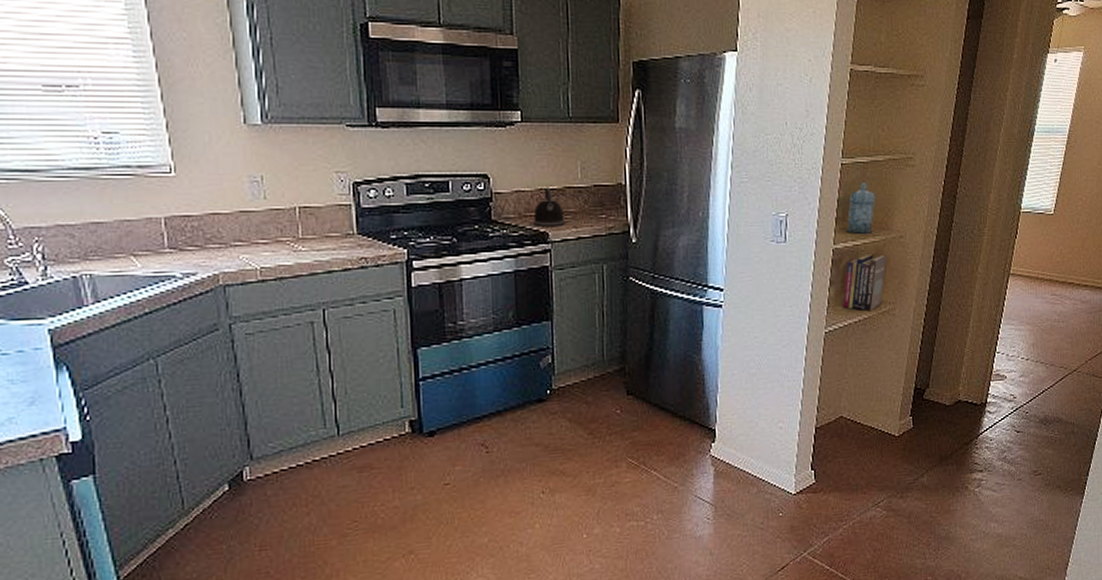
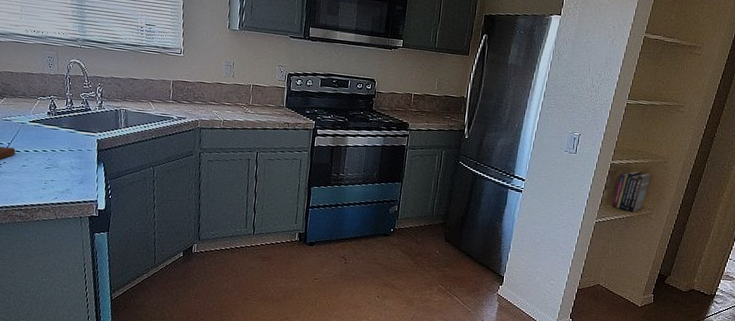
kettle: present [533,187,565,228] -> none [400,93,422,121]
canister: present [846,183,877,234] -> none [623,119,650,157]

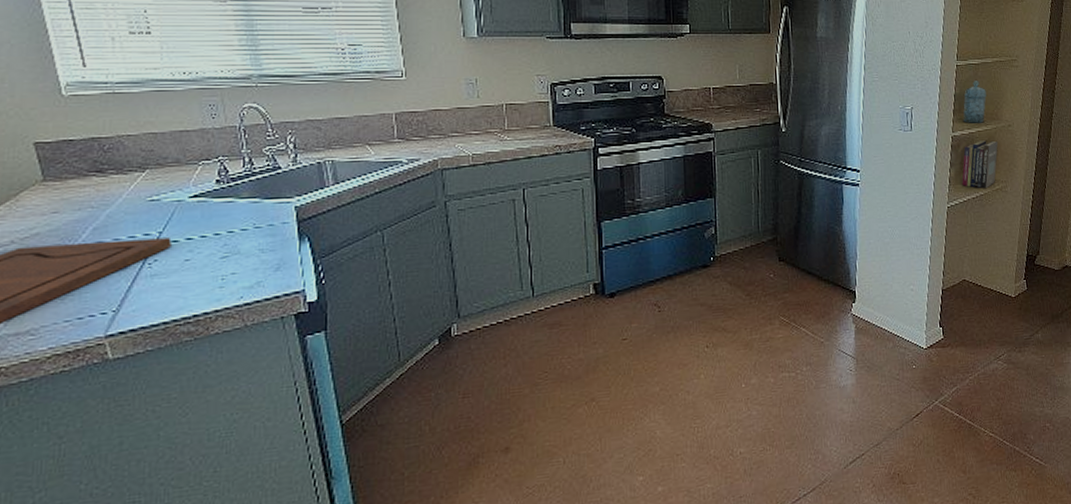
canister: none [623,119,650,157] -> present [963,81,988,123]

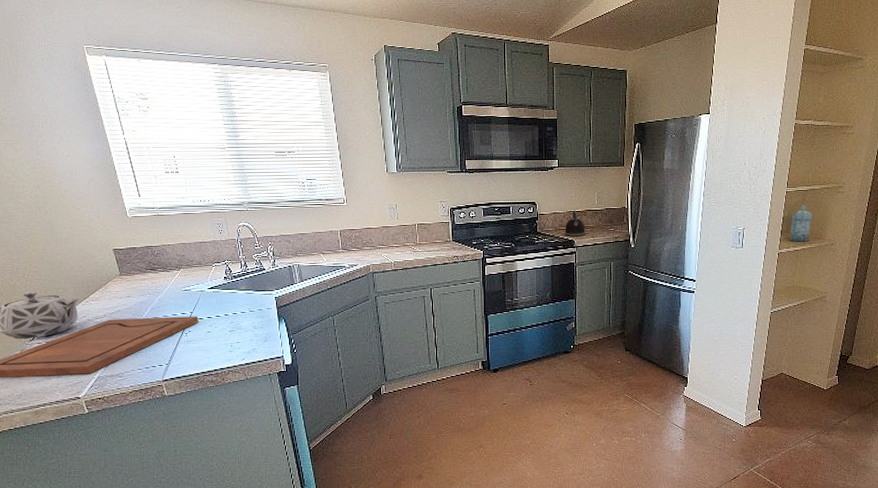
kettle: none [699,86,726,120] -> present [565,210,586,237]
books: present [962,139,999,189] -> none [785,256,821,298]

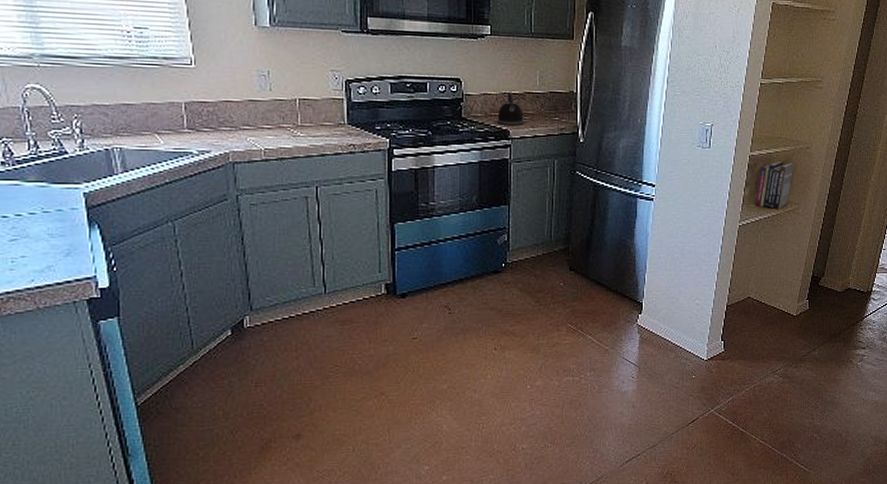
books: none [785,256,821,298] -> present [755,160,795,210]
canister: present [789,205,813,242] -> none [762,100,789,144]

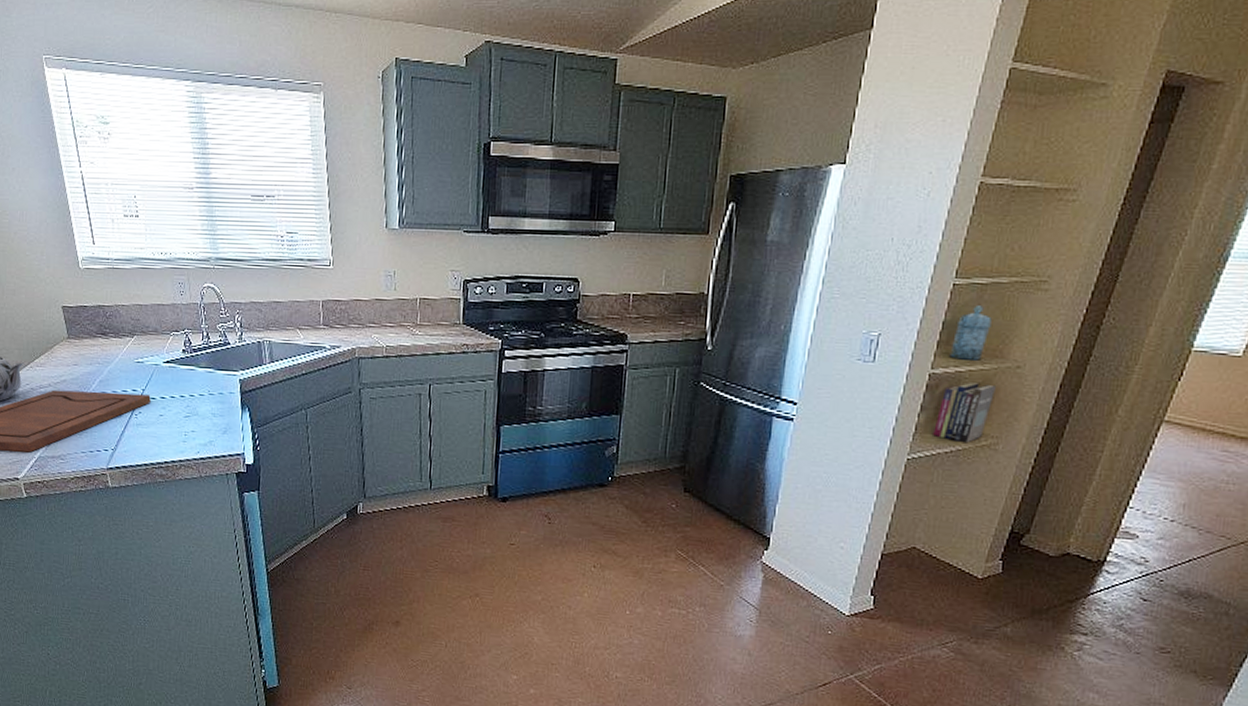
kettle: present [497,91,524,127] -> none [614,292,645,331]
canister: none [762,100,789,144] -> present [949,305,993,361]

